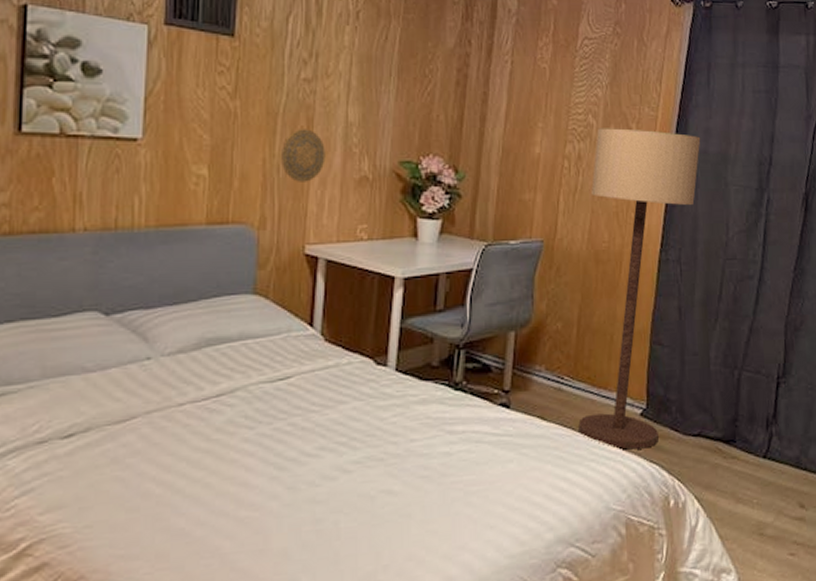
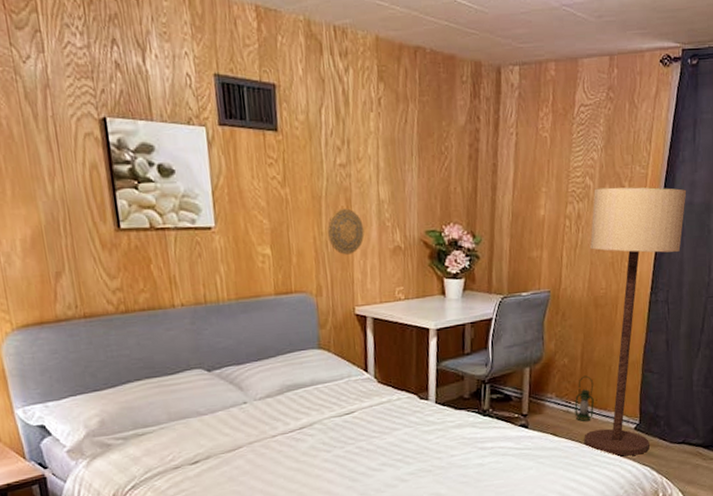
lantern: none [568,345,592,402] -> present [574,375,594,421]

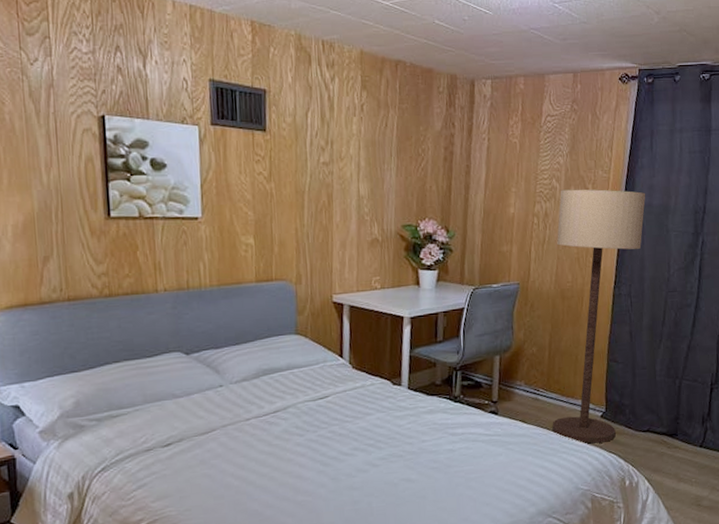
decorative plate: present [327,208,365,255] -> none [309,203,344,246]
lantern: present [574,375,594,421] -> none [543,364,562,409]

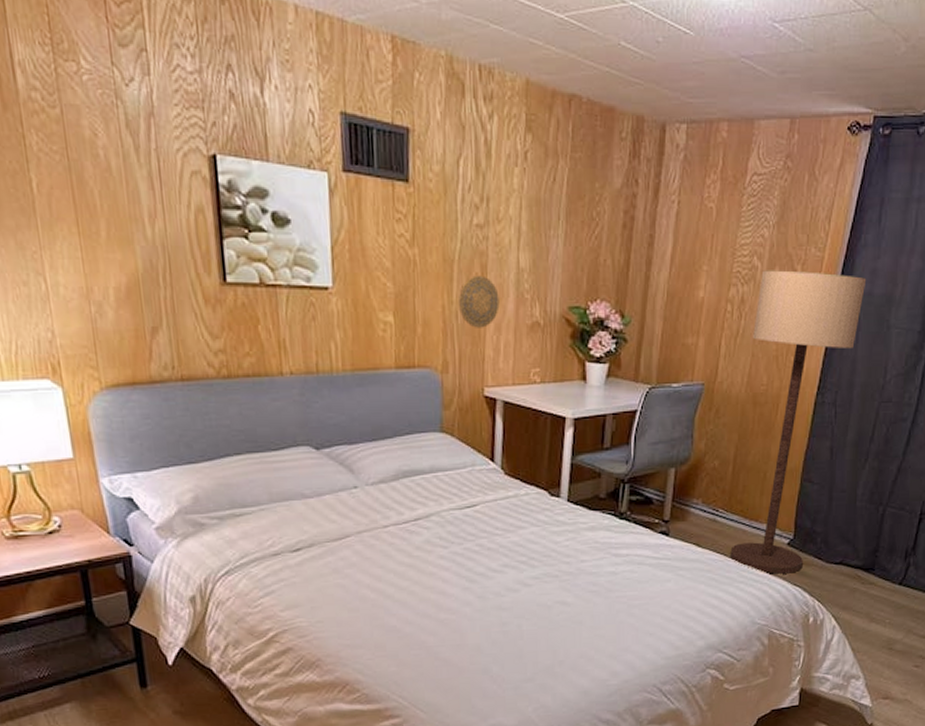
decorative plate: none [309,203,344,246] -> present [459,275,500,328]

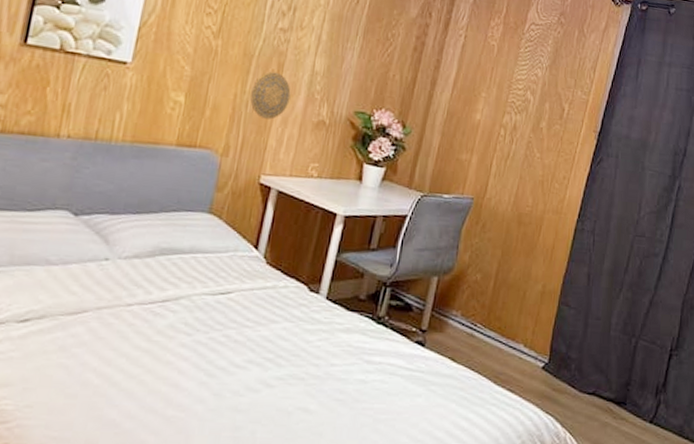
floor lamp: present [730,270,867,574] -> none [484,104,625,400]

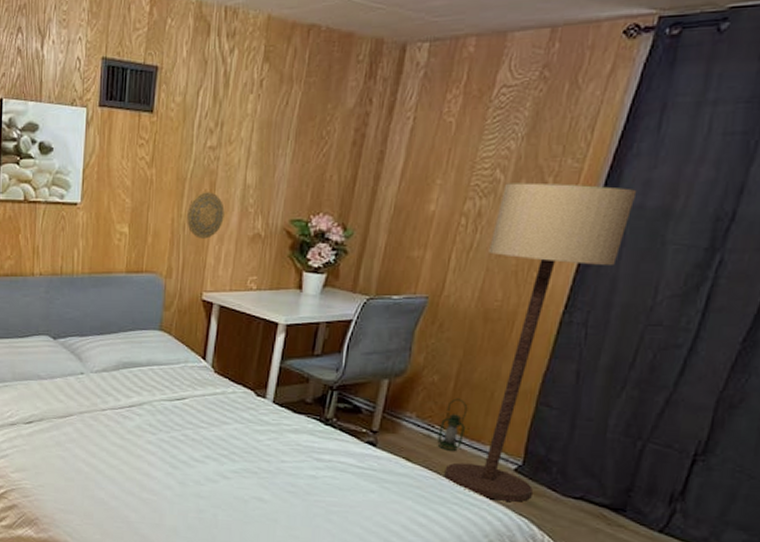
lantern: none [479,297,505,350] -> present [437,398,468,451]
floor lamp: none [484,104,625,400] -> present [444,182,637,502]

